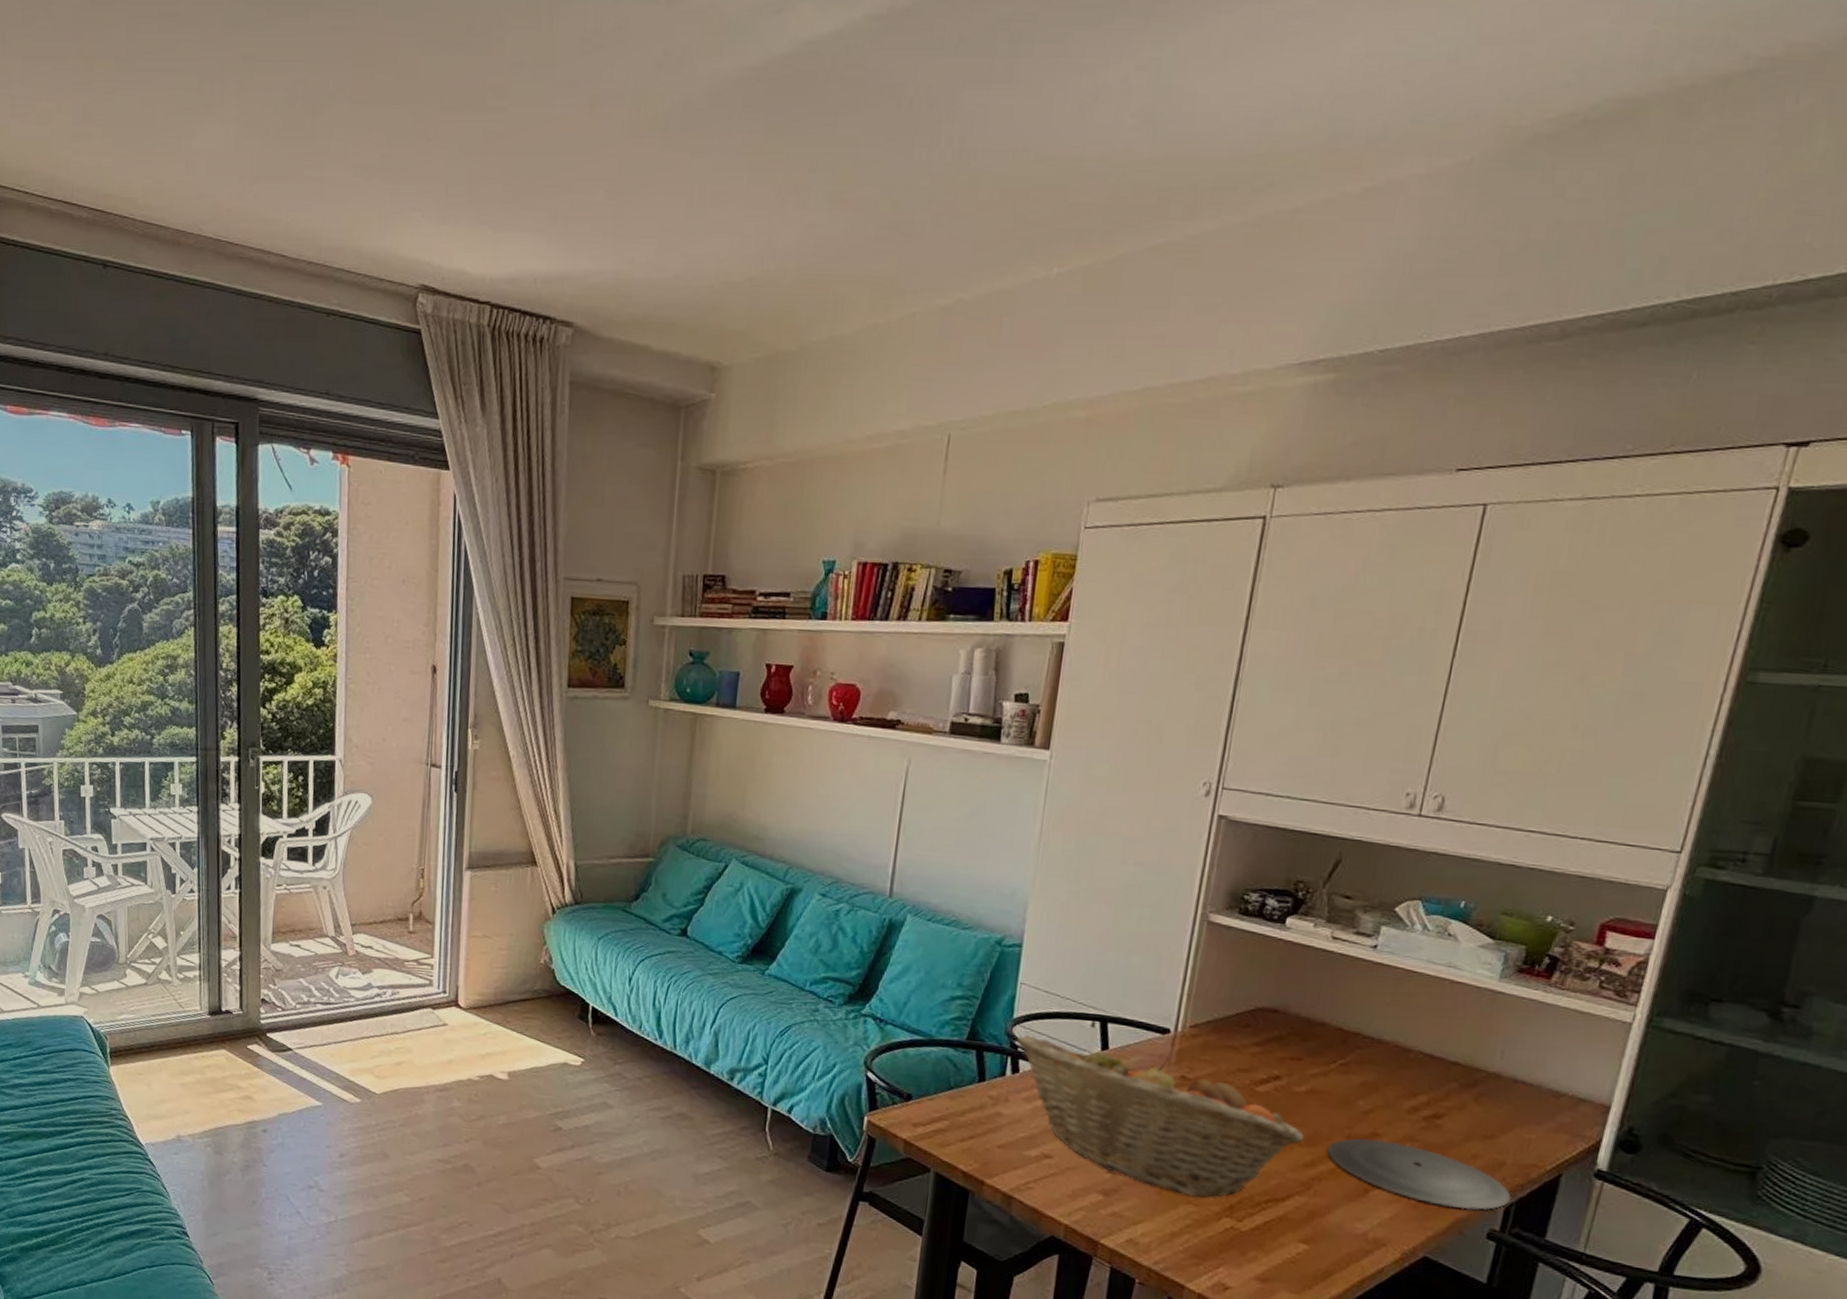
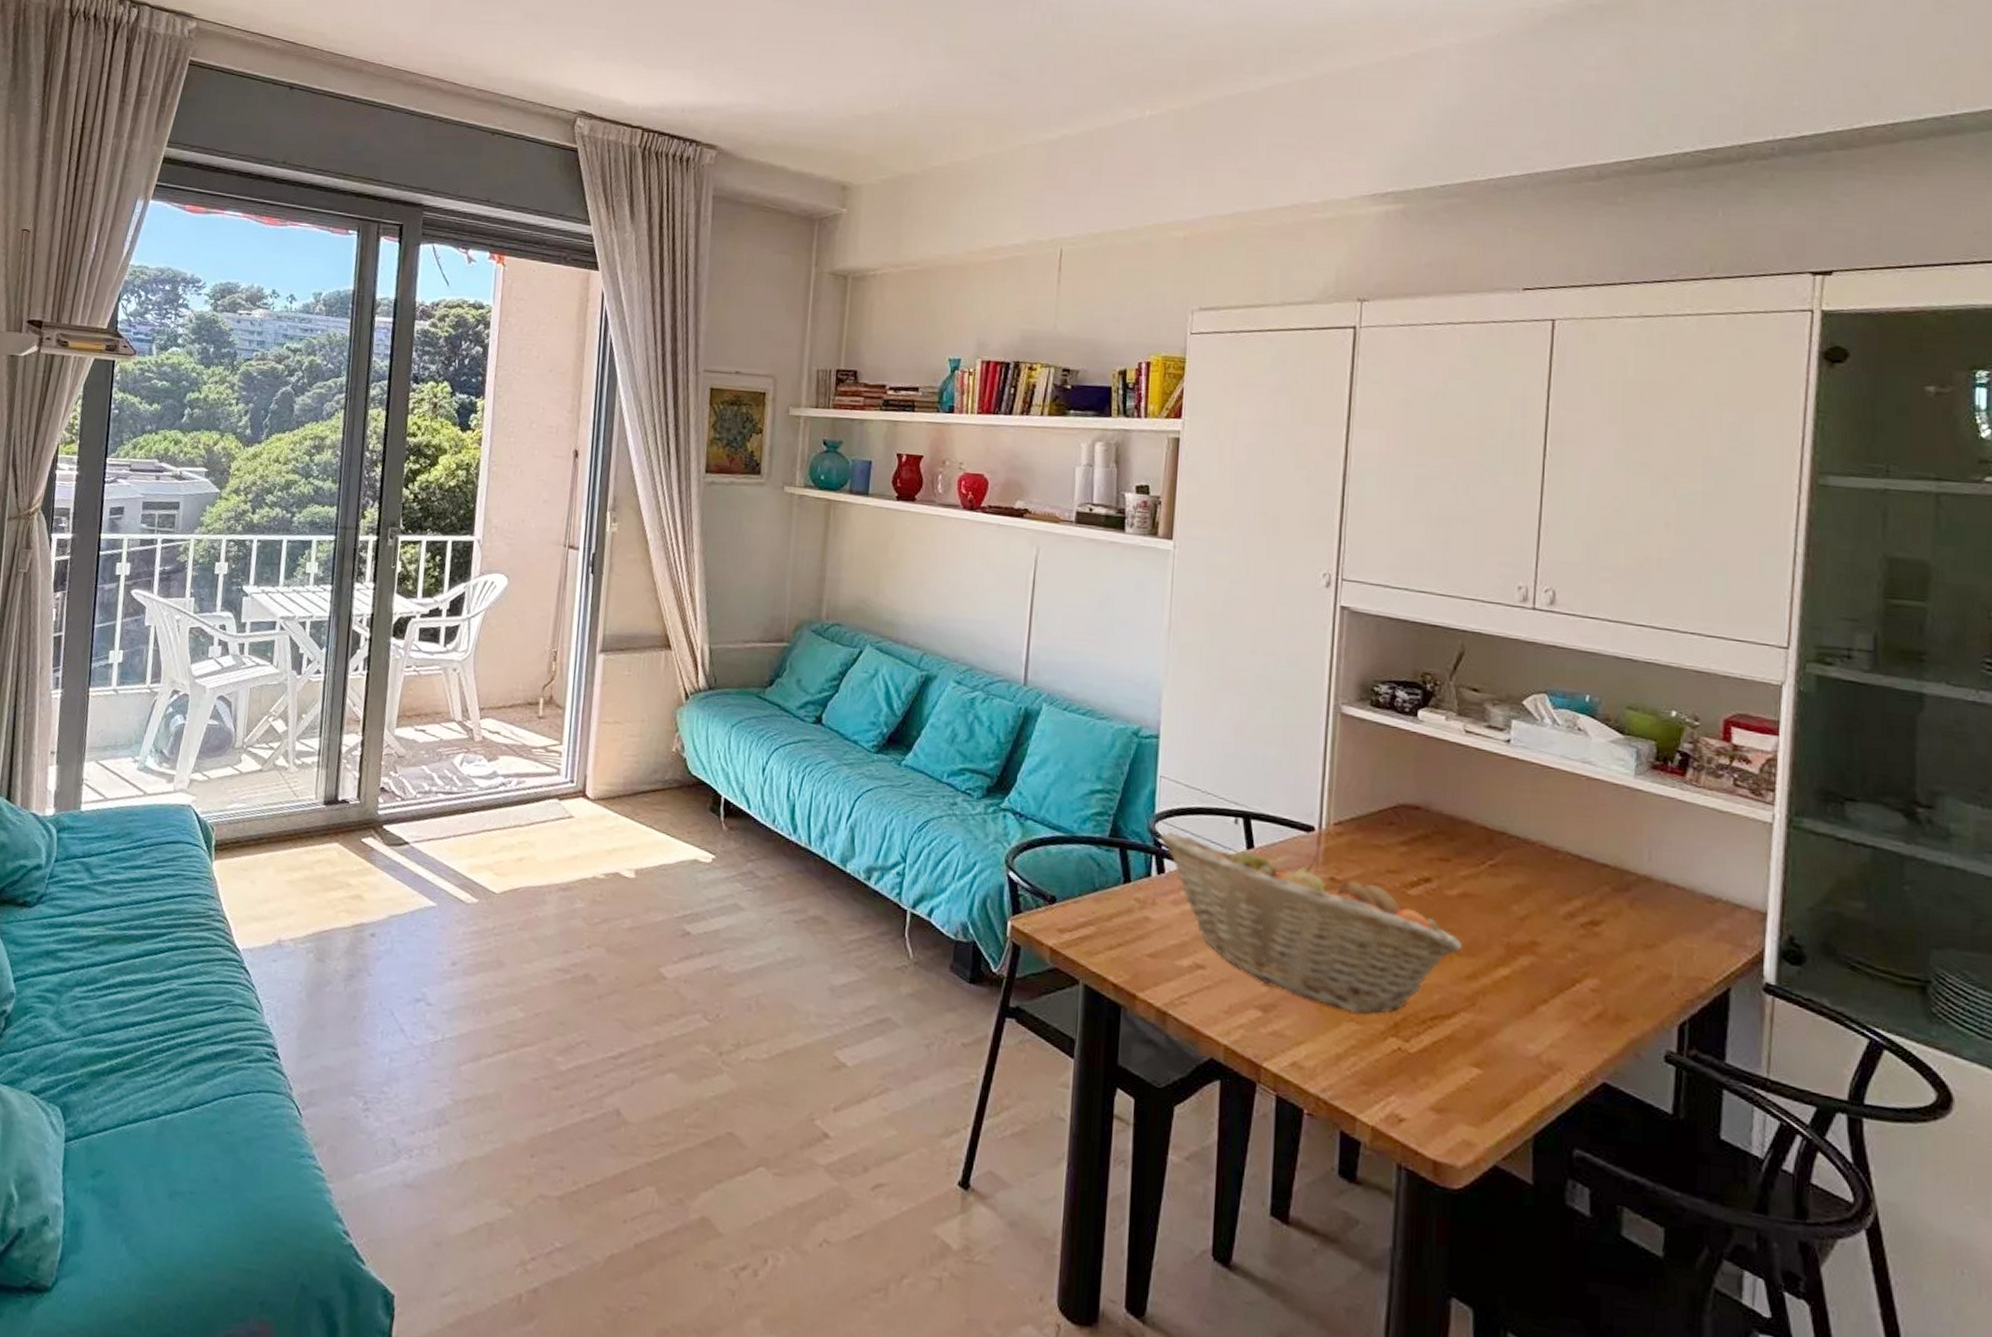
plate: present [1326,1137,1512,1210] -> none [1487,946,1685,1029]

